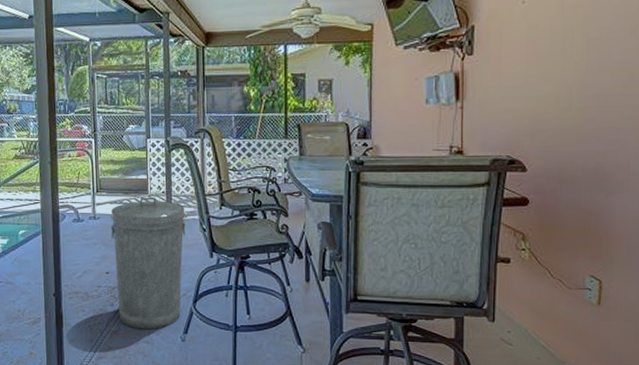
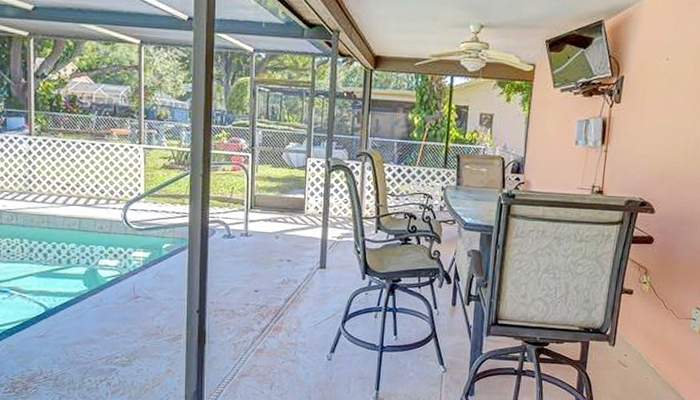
trash can: present [111,197,186,330] -> none [263,216,341,349]

